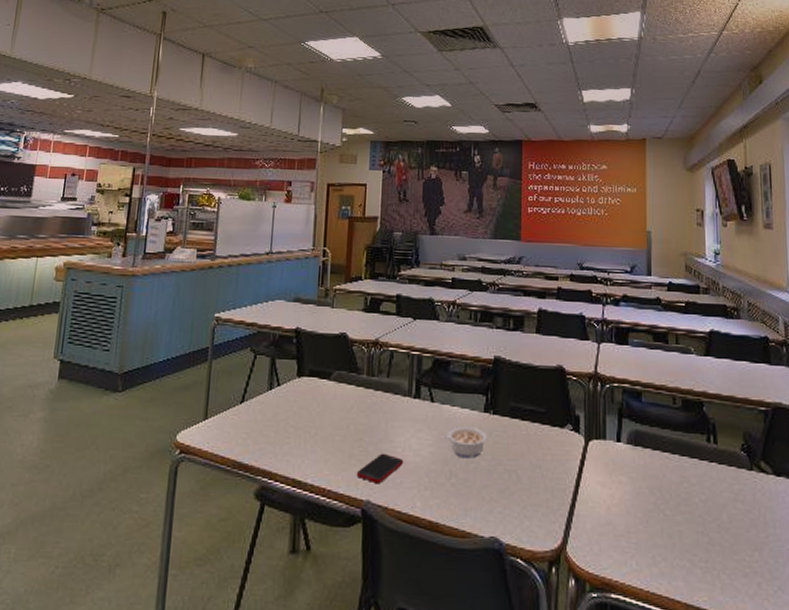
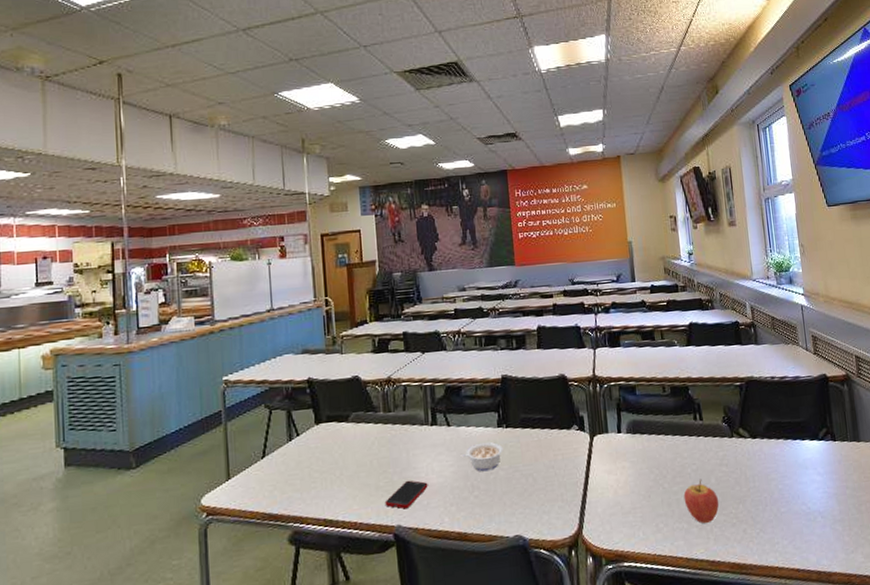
fruit: none [688,512,730,566] -> present [683,478,719,523]

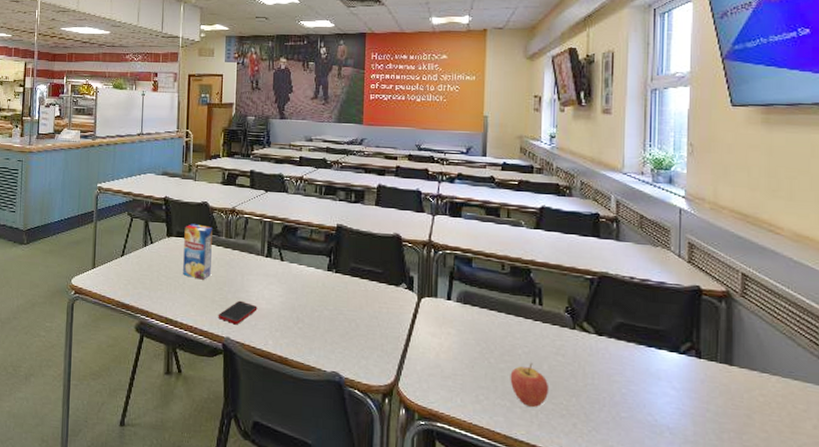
juice box: none [335,403,371,466] -> present [183,224,212,280]
legume: present [460,442,503,472] -> none [290,281,331,308]

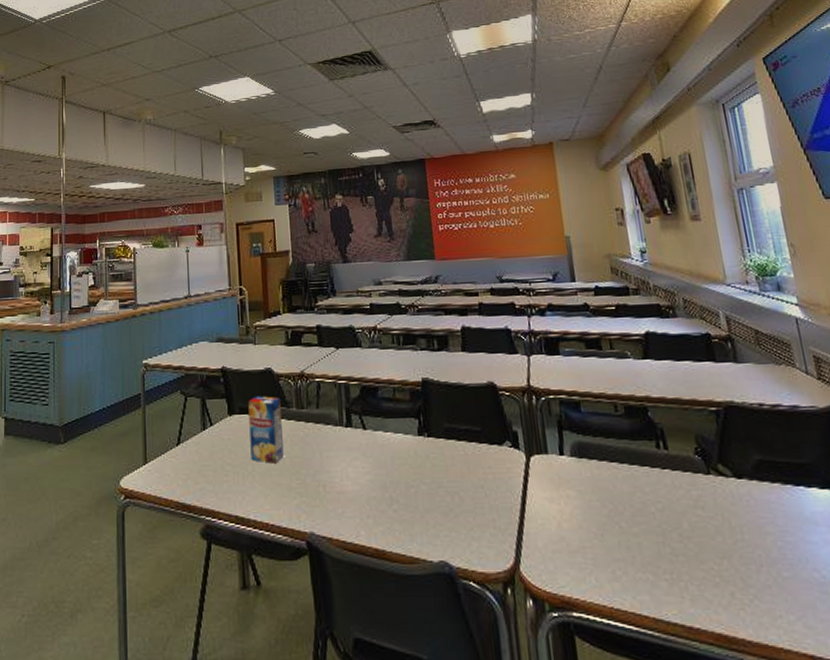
cell phone: present [218,300,258,325] -> none [297,484,343,516]
fruit: present [510,362,549,407] -> none [646,521,696,577]

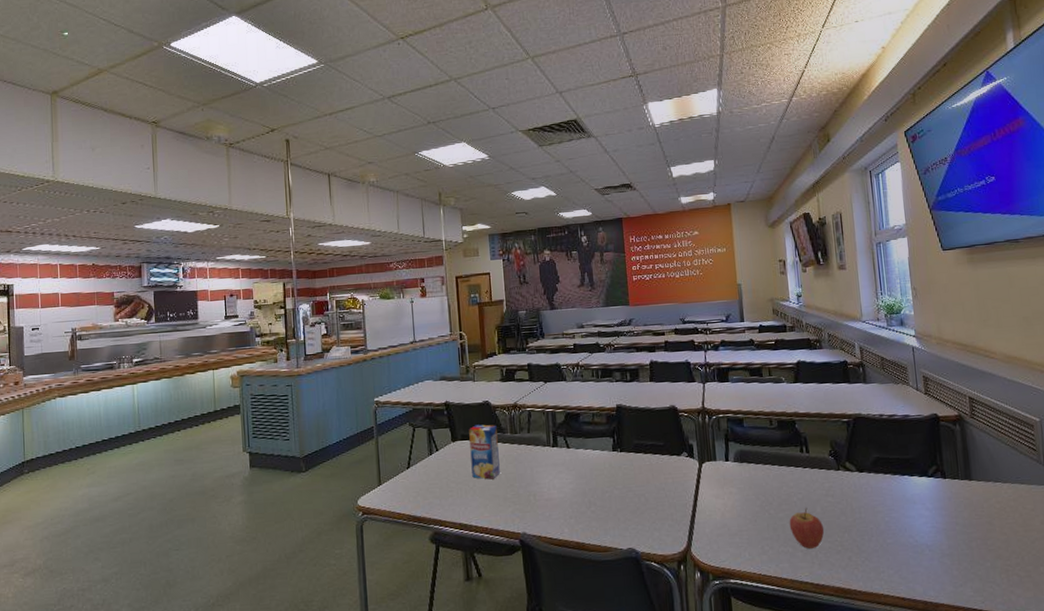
fruit: none [646,521,696,577] -> present [789,507,825,549]

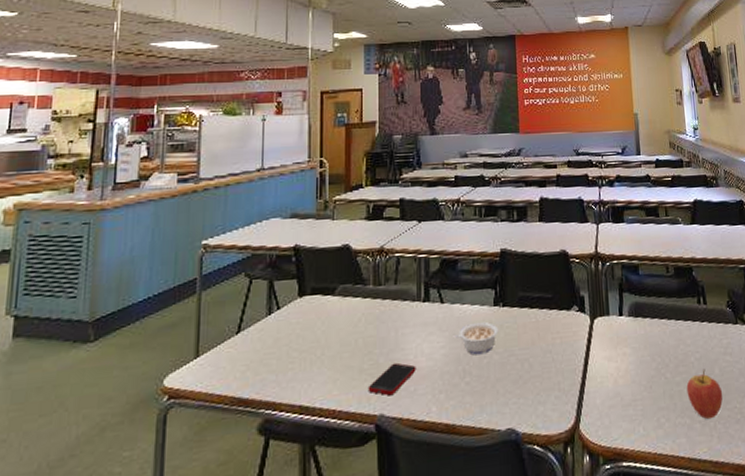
juice box: present [469,424,500,480] -> none [321,274,357,346]
cell phone: none [512,494,550,519] -> present [368,362,416,396]
legume: none [579,463,618,490] -> present [453,321,499,355]

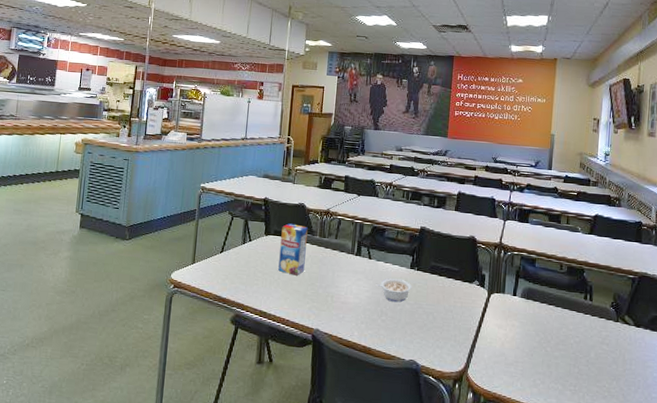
juice box: none [321,274,357,346] -> present [278,223,308,276]
cell phone: present [368,362,416,396] -> none [309,295,346,318]
fruit: present [686,368,723,419] -> none [562,350,595,390]

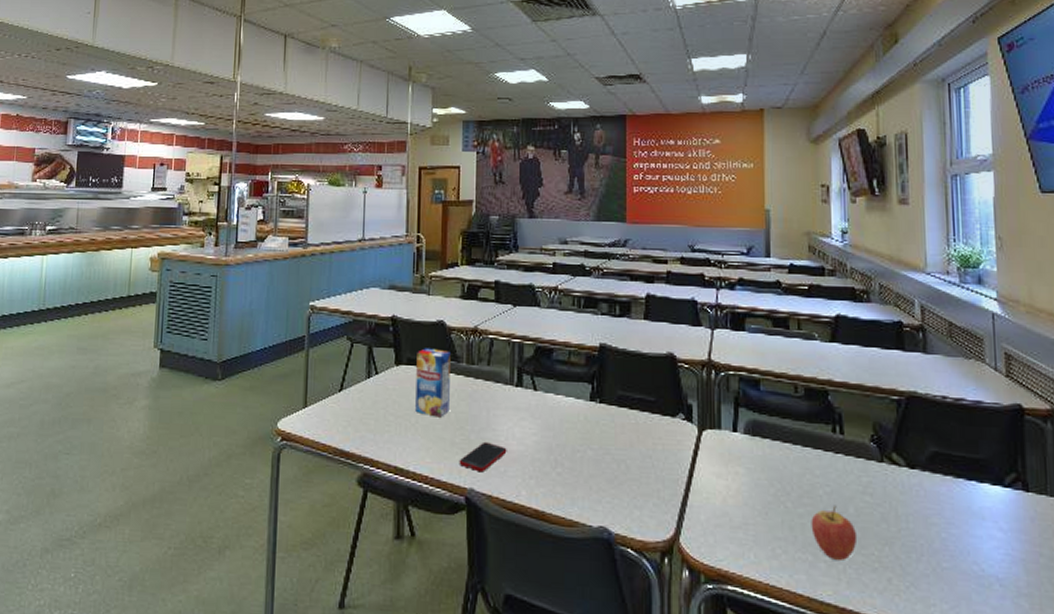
cell phone: none [309,295,346,318] -> present [459,441,507,473]
legume: present [376,278,412,303] -> none [545,414,594,448]
fruit: none [562,350,595,390] -> present [811,505,858,560]

